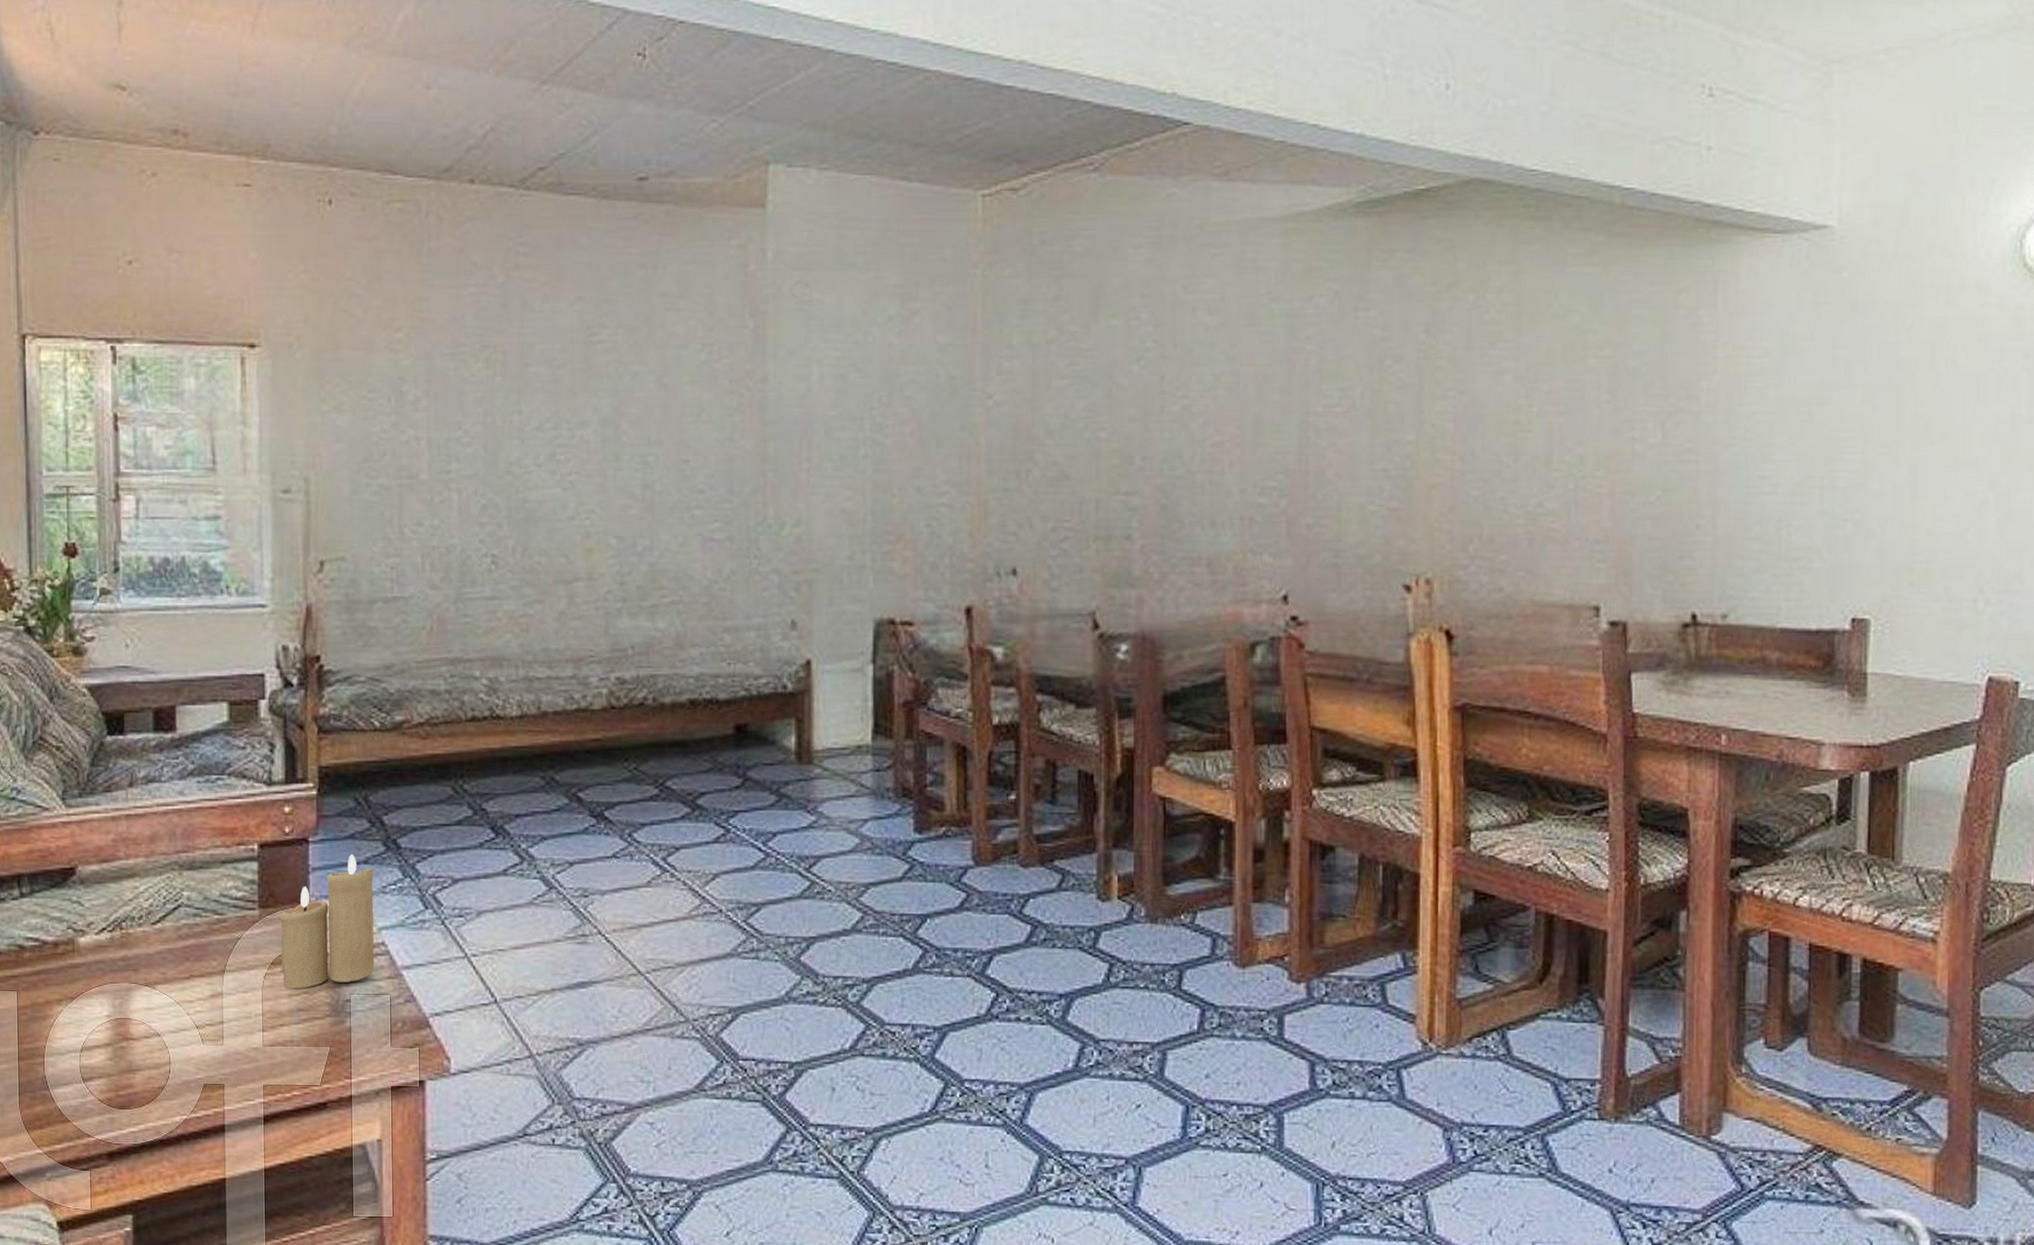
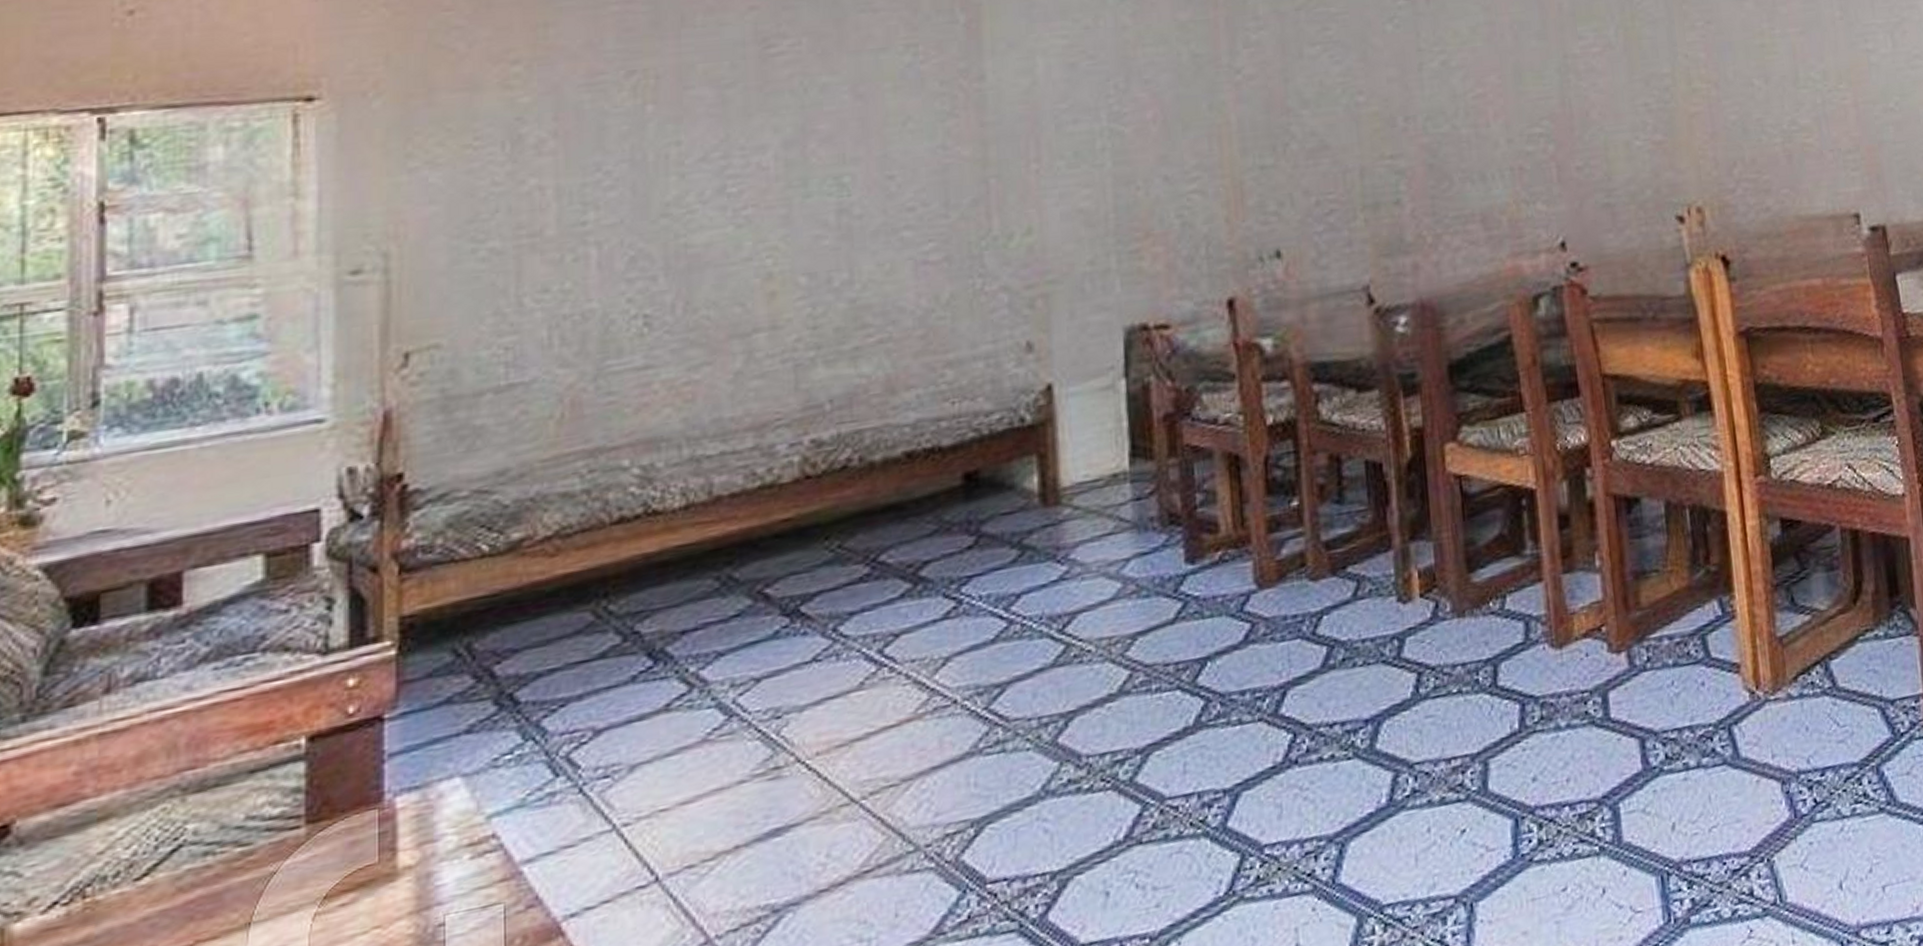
candle: present [280,854,375,989] -> none [339,724,482,928]

